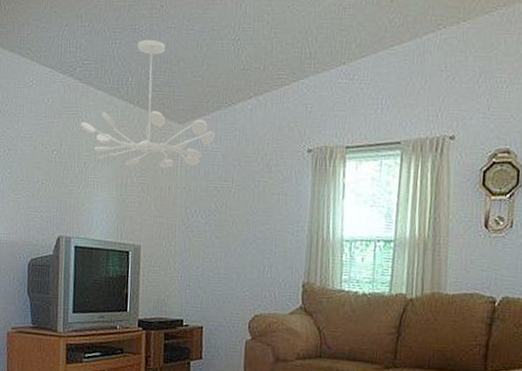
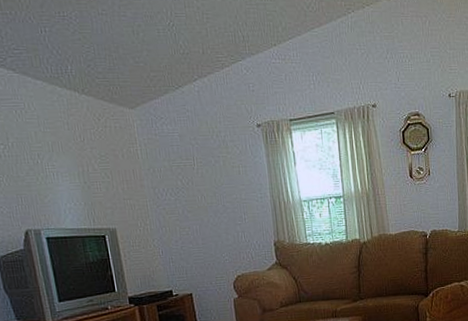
chandelier: present [80,39,216,169] -> none [24,27,169,154]

